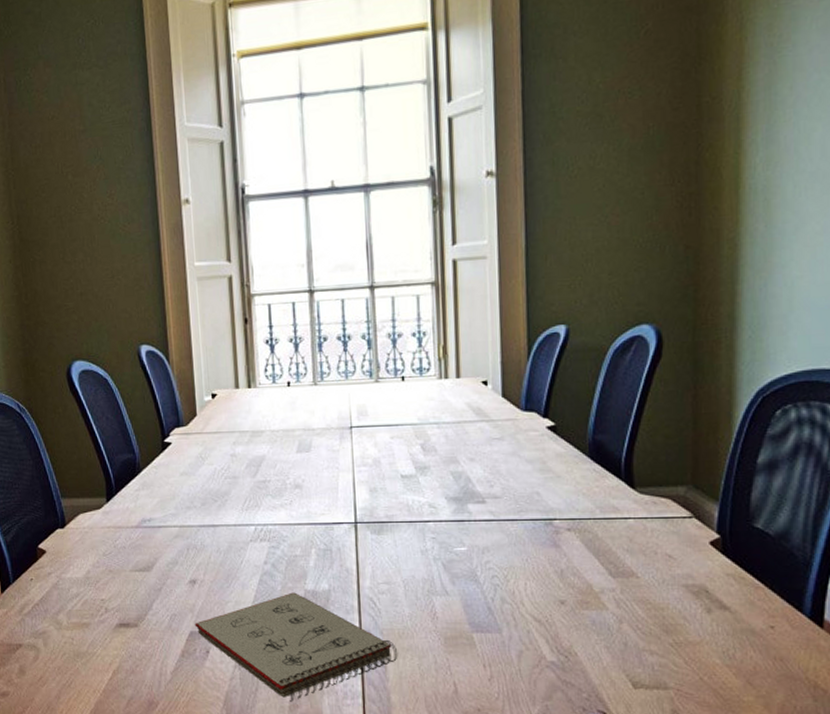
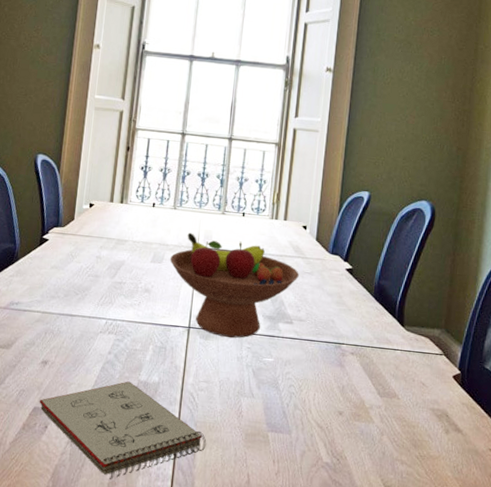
fruit bowl: none [319,410,486,530] -> present [170,232,299,339]

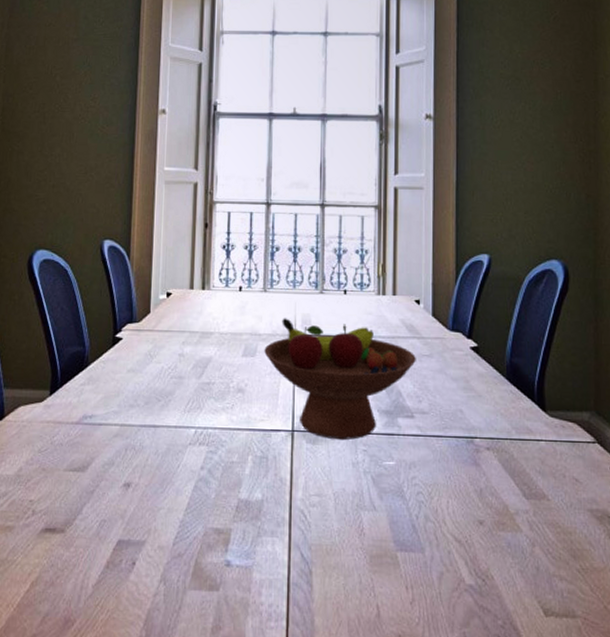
notepad: present [39,381,207,479] -> none [123,501,325,623]

